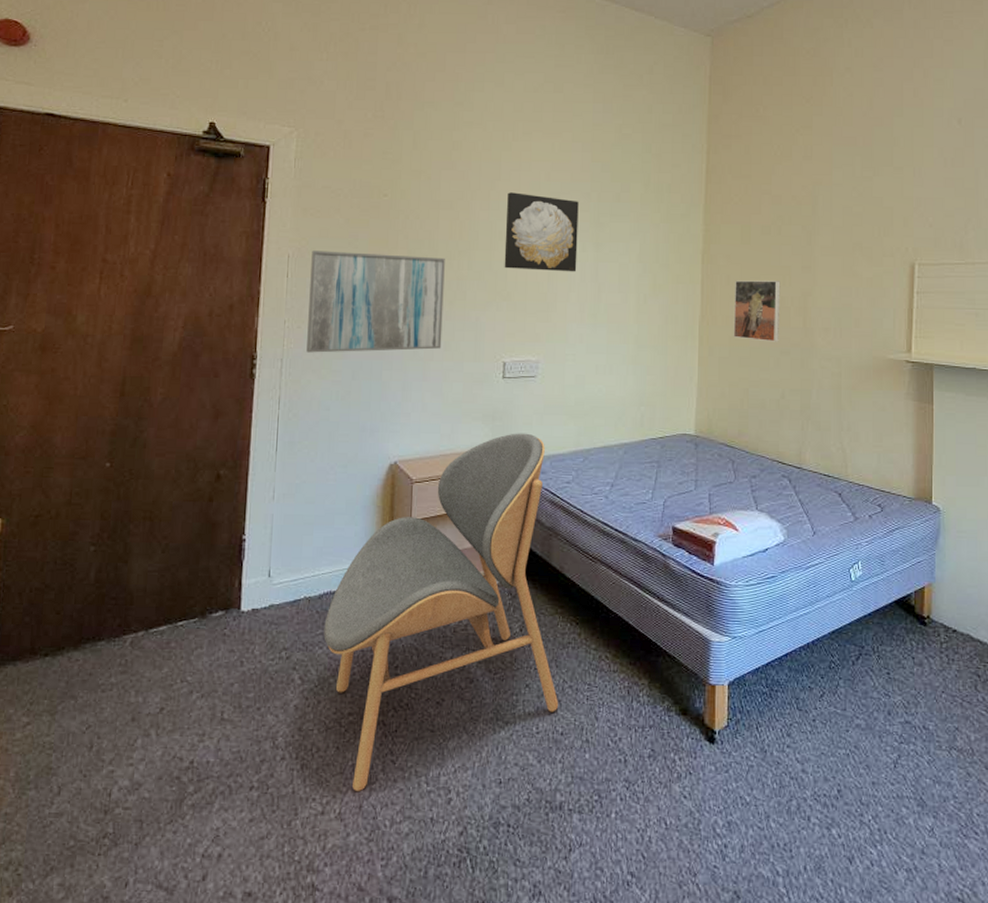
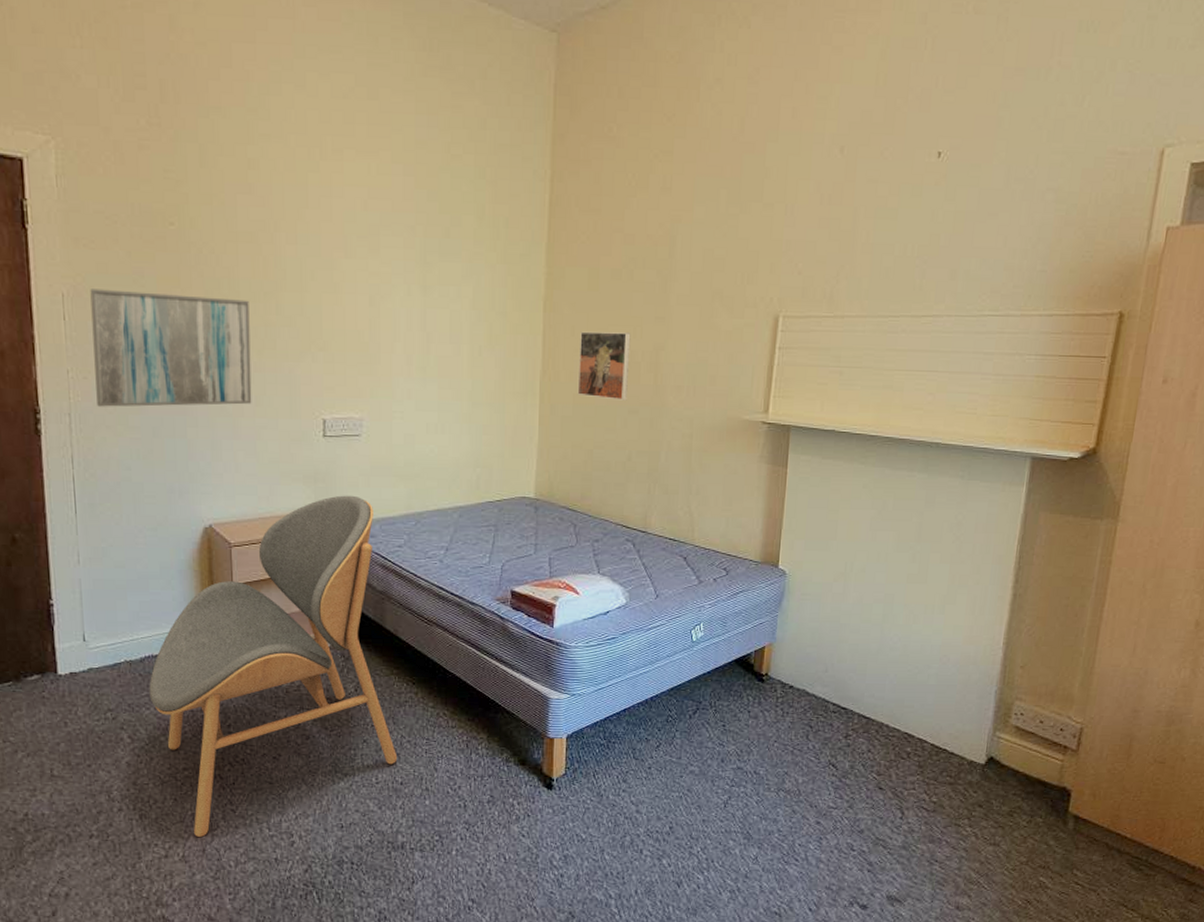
wall art: present [504,192,579,272] -> none [317,223,402,320]

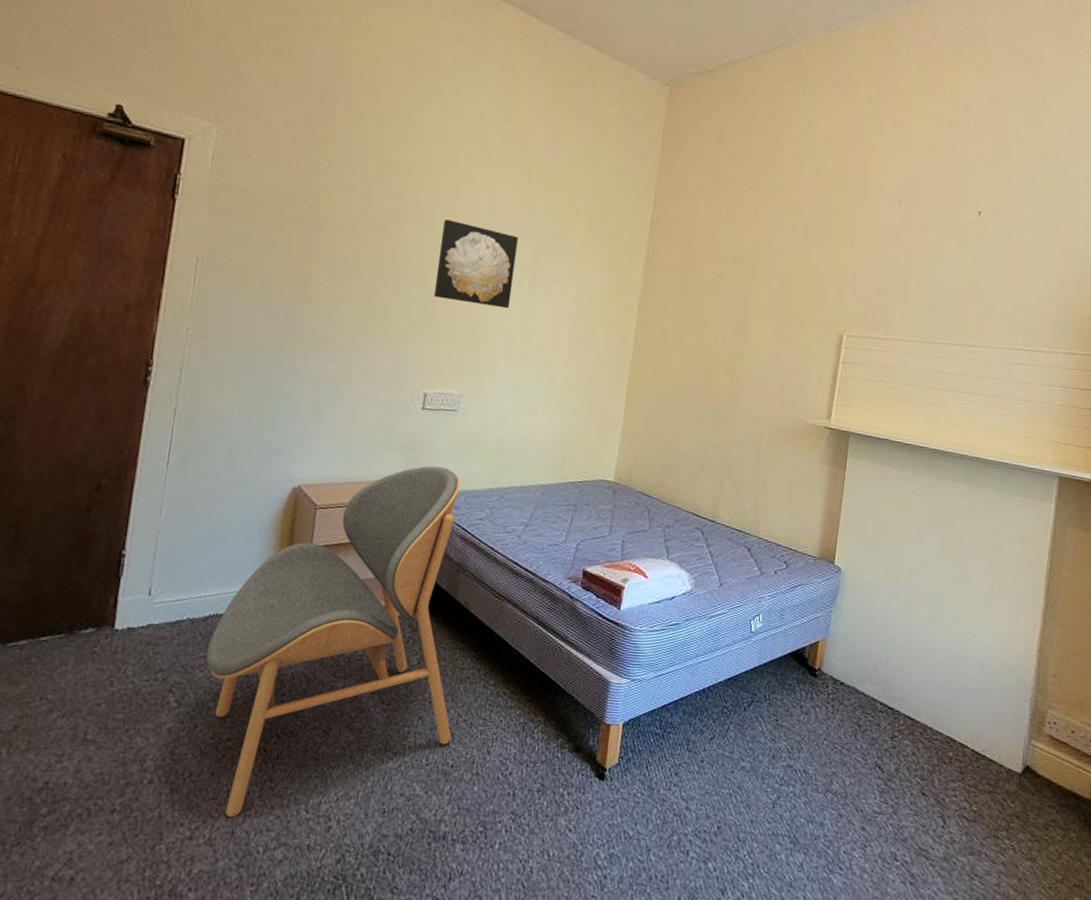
wall art: present [90,289,252,407] -> none [210,257,371,373]
wall art: none [317,223,402,320] -> present [433,219,518,309]
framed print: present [577,331,631,401] -> none [661,333,714,398]

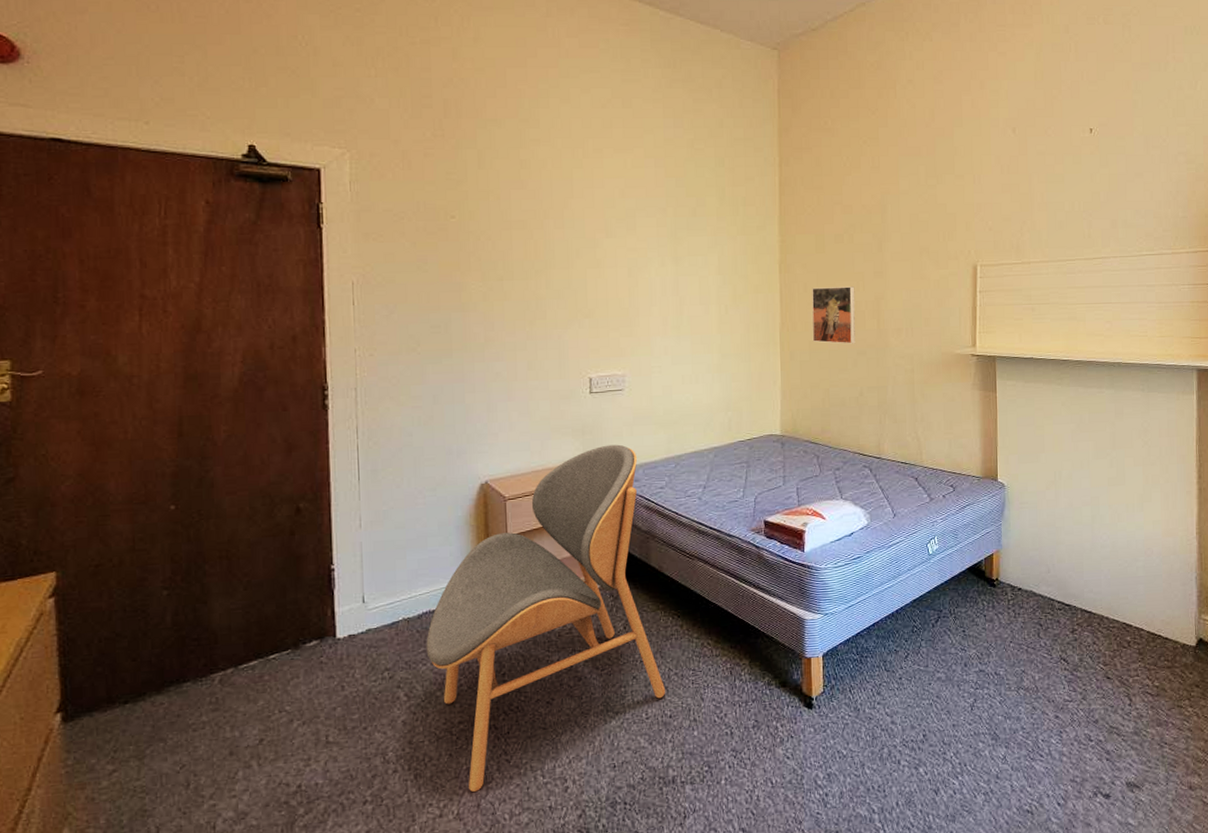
wall art: present [433,219,518,309] -> none [582,210,657,287]
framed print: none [661,333,714,398] -> present [812,286,855,344]

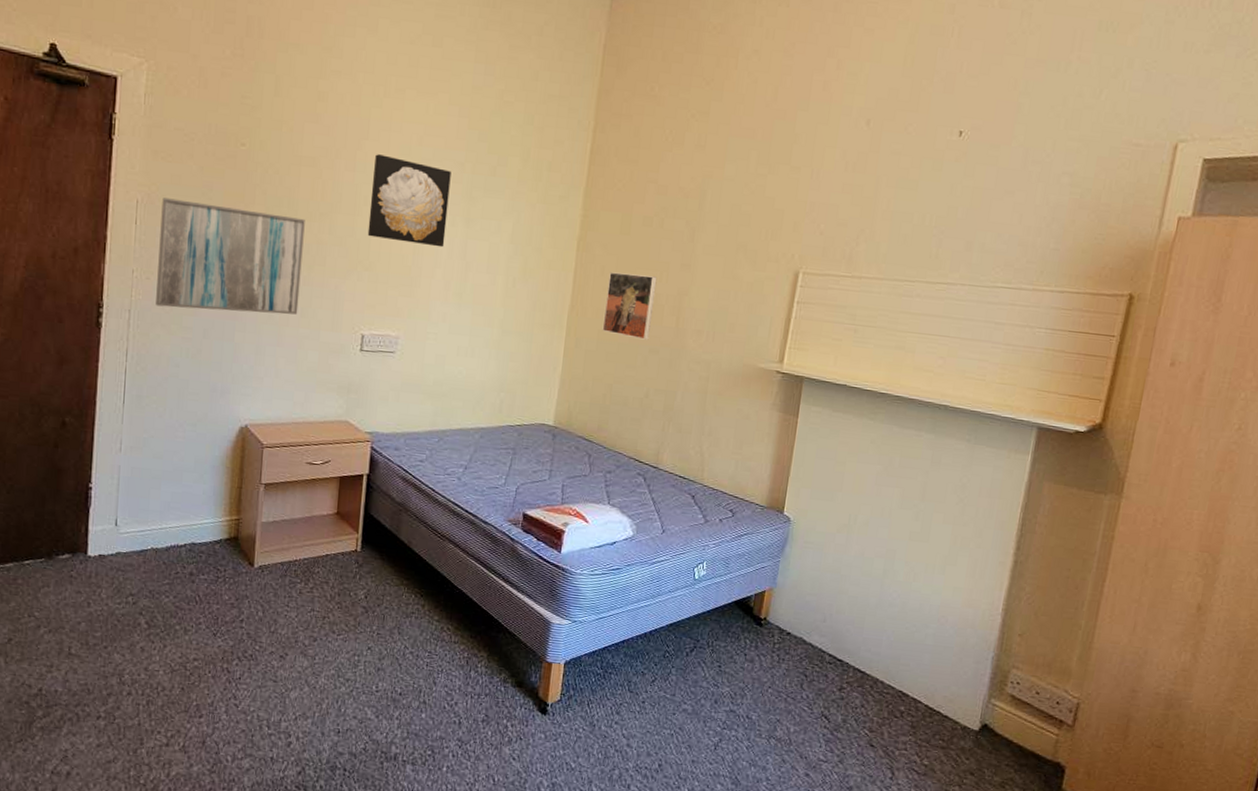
wall art: none [378,276,525,380] -> present [156,197,305,315]
chair: present [426,444,666,792] -> none [170,407,400,729]
wall art: none [582,210,657,287] -> present [367,154,452,248]

